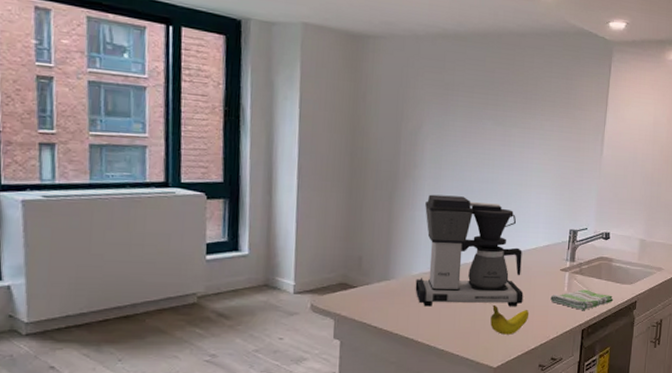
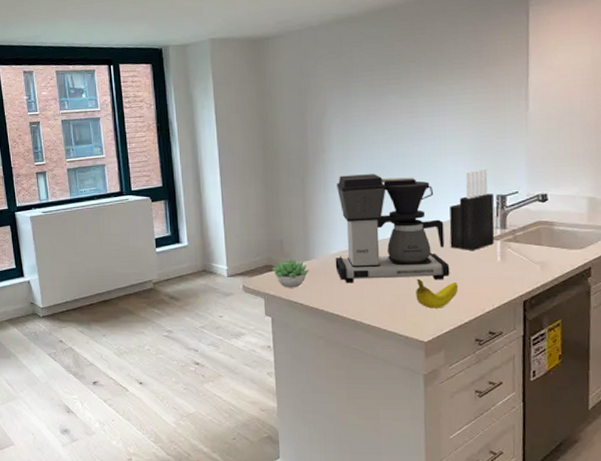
succulent plant: none [346,277,387,309] -> present [272,259,309,288]
knife block: none [526,203,568,281] -> present [449,168,495,251]
dish towel: present [550,289,614,311] -> none [481,258,560,281]

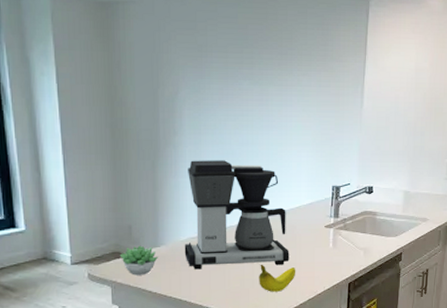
knife block: present [449,168,495,251] -> none [291,160,331,238]

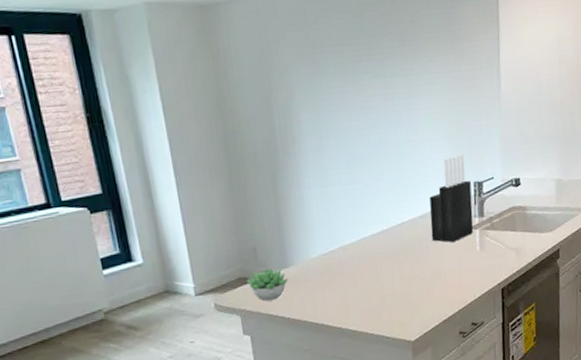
coffee maker: present [184,160,289,270] -> none [311,165,433,289]
fruit: present [259,265,296,292] -> none [400,277,442,307]
knife block: none [291,160,331,238] -> present [429,154,474,243]

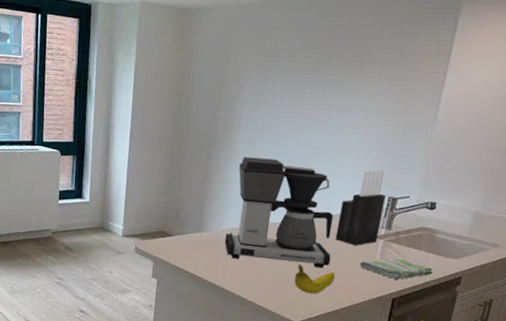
succulent plant: present [246,268,288,302] -> none [165,228,199,256]
coffee maker: none [311,165,433,289] -> present [224,156,334,269]
fruit: none [400,277,442,307] -> present [294,265,336,294]
dish towel: none [462,245,533,269] -> present [359,258,433,280]

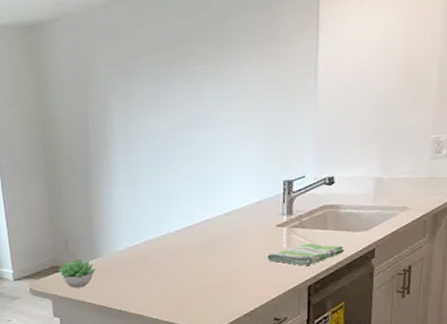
succulent plant: none [165,228,199,256] -> present [58,258,96,288]
coffee maker: present [224,156,334,269] -> none [121,165,236,280]
fruit: present [294,265,336,294] -> none [202,271,245,299]
knife block: present [335,169,387,246] -> none [235,153,281,240]

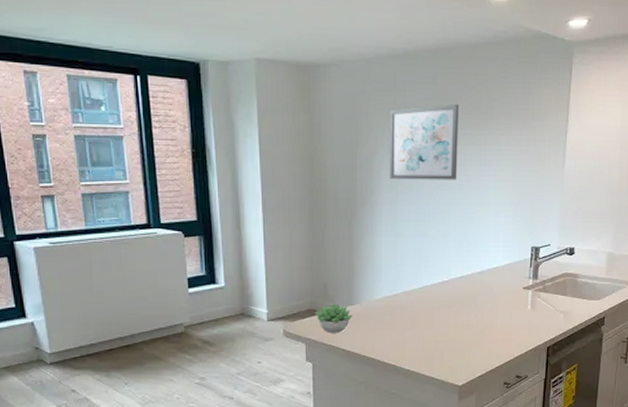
wall art: none [118,39,195,129] -> present [389,104,458,180]
dish towel: present [267,243,345,267] -> none [513,307,580,329]

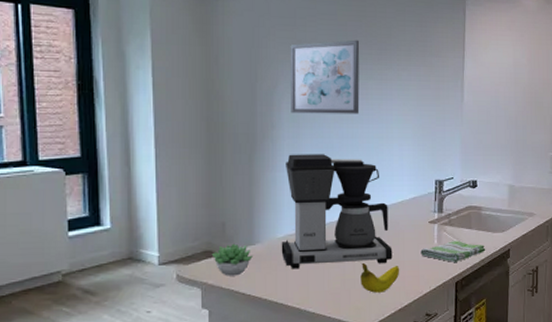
coffee maker: none [379,219,486,329] -> present [281,154,393,269]
fruit: none [454,326,493,354] -> present [360,263,400,293]
dish towel: none [513,307,580,329] -> present [420,241,486,263]

